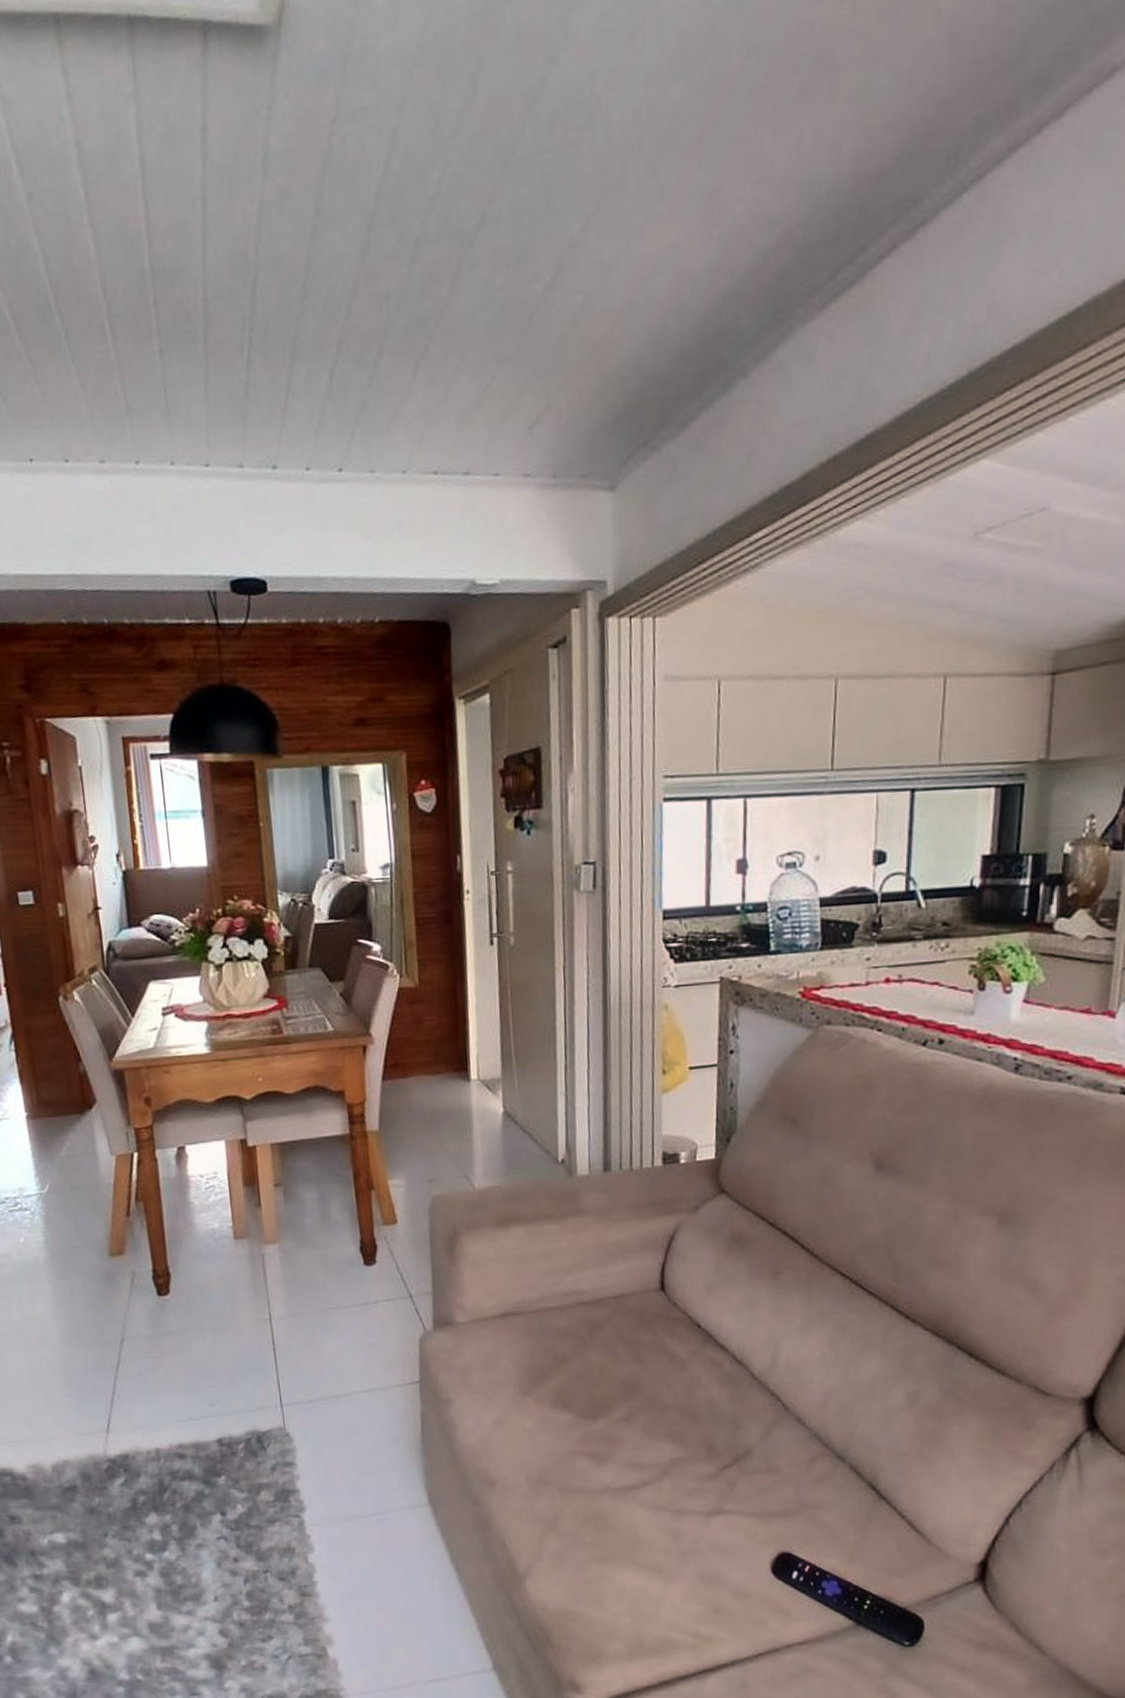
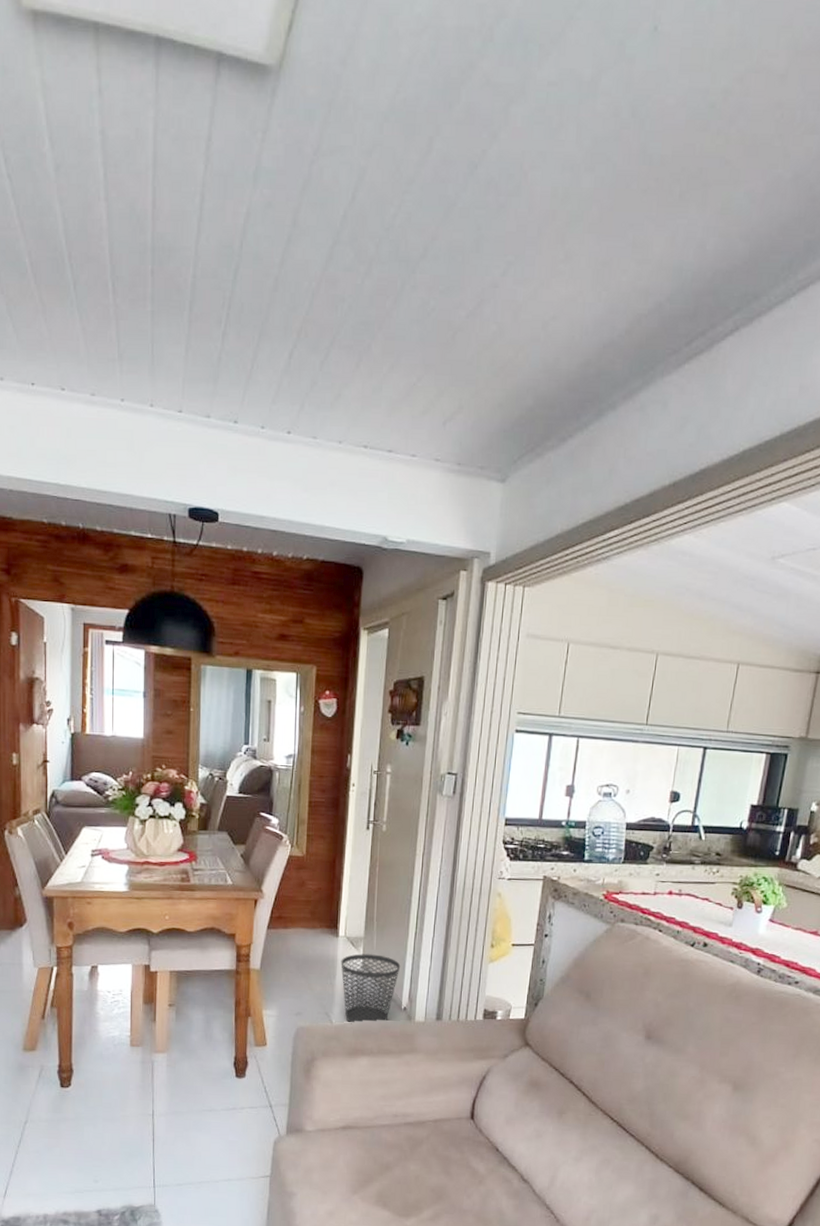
wastebasket: none [476,1097,552,1187] -> present [341,953,401,1024]

